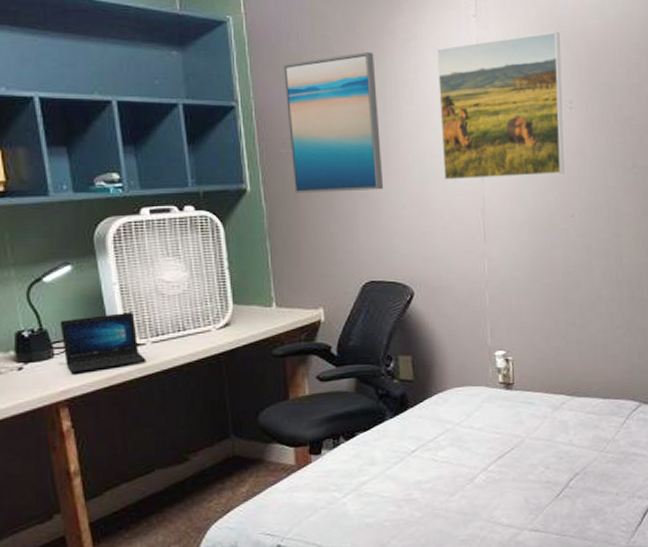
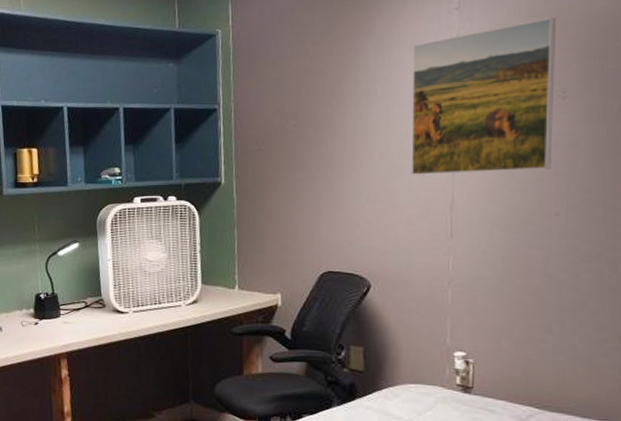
laptop: present [60,312,146,373] -> none [66,285,128,331]
wall art: present [282,51,384,194] -> none [261,52,349,187]

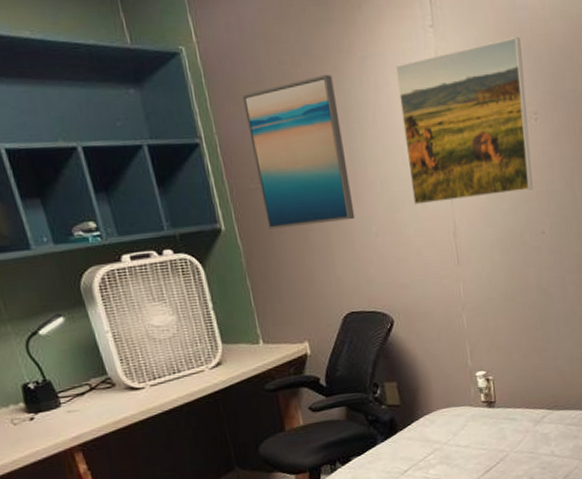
wall art: none [261,52,349,187] -> present [241,74,355,230]

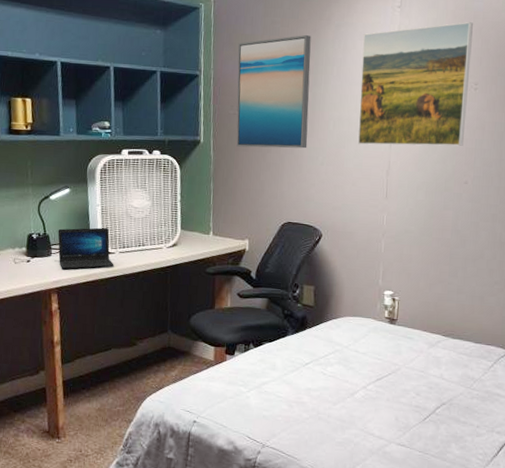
laptop: none [61,358,148,419] -> present [57,227,114,269]

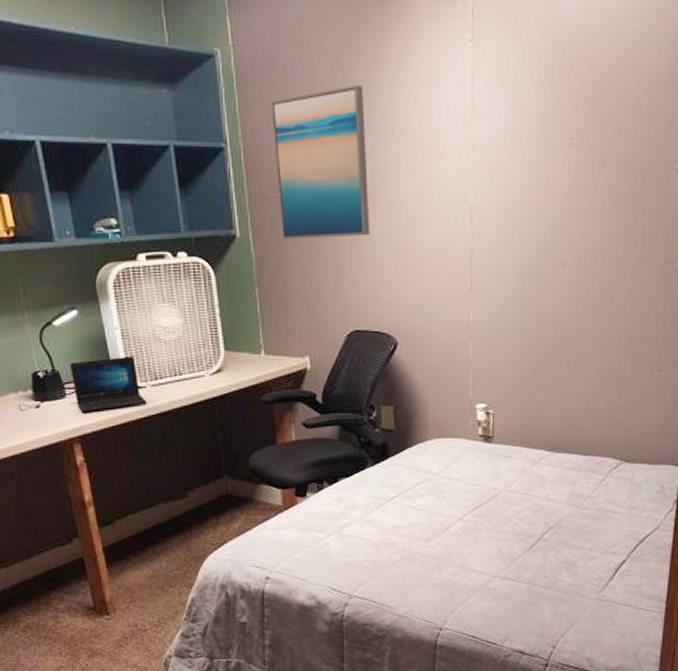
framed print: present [357,22,473,146] -> none [428,56,563,225]

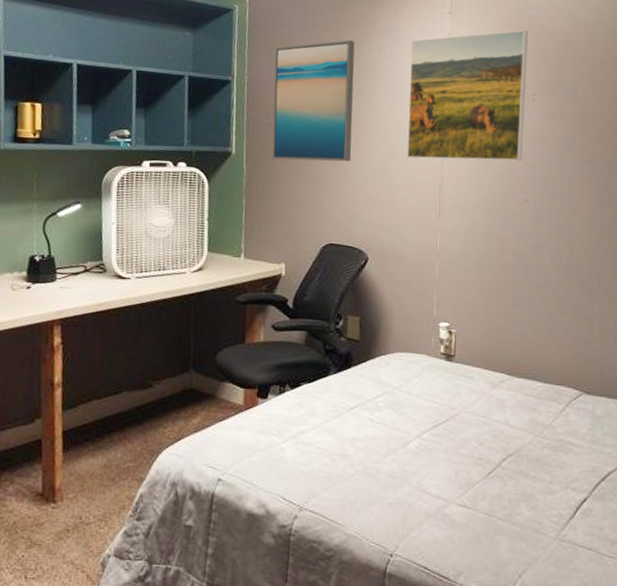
laptop: present [69,357,147,412] -> none [64,249,129,297]
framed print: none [428,56,563,225] -> present [406,30,528,161]

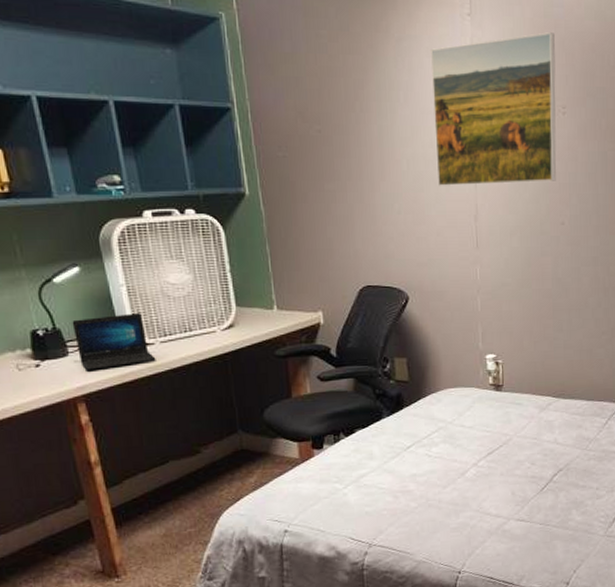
laptop: none [64,249,129,297] -> present [72,313,156,370]
wall art: present [272,39,355,162] -> none [276,51,379,198]

